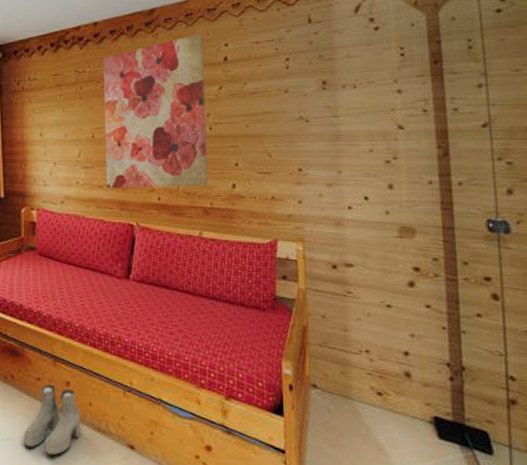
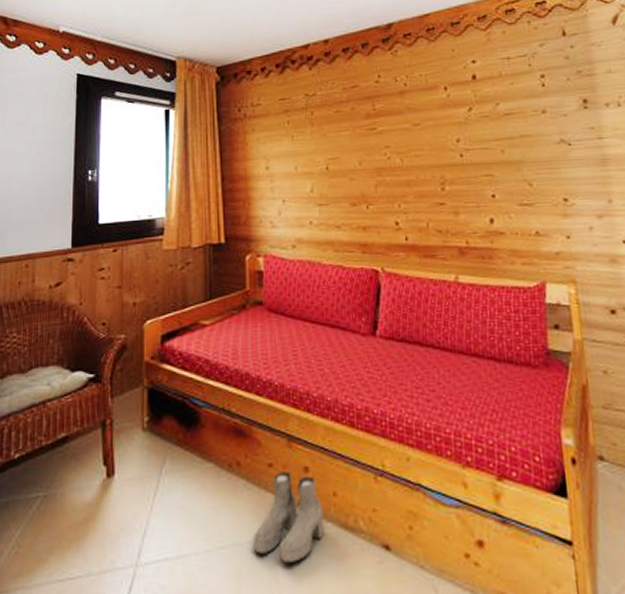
wall art: present [103,34,209,188] -> none [336,50,463,228]

